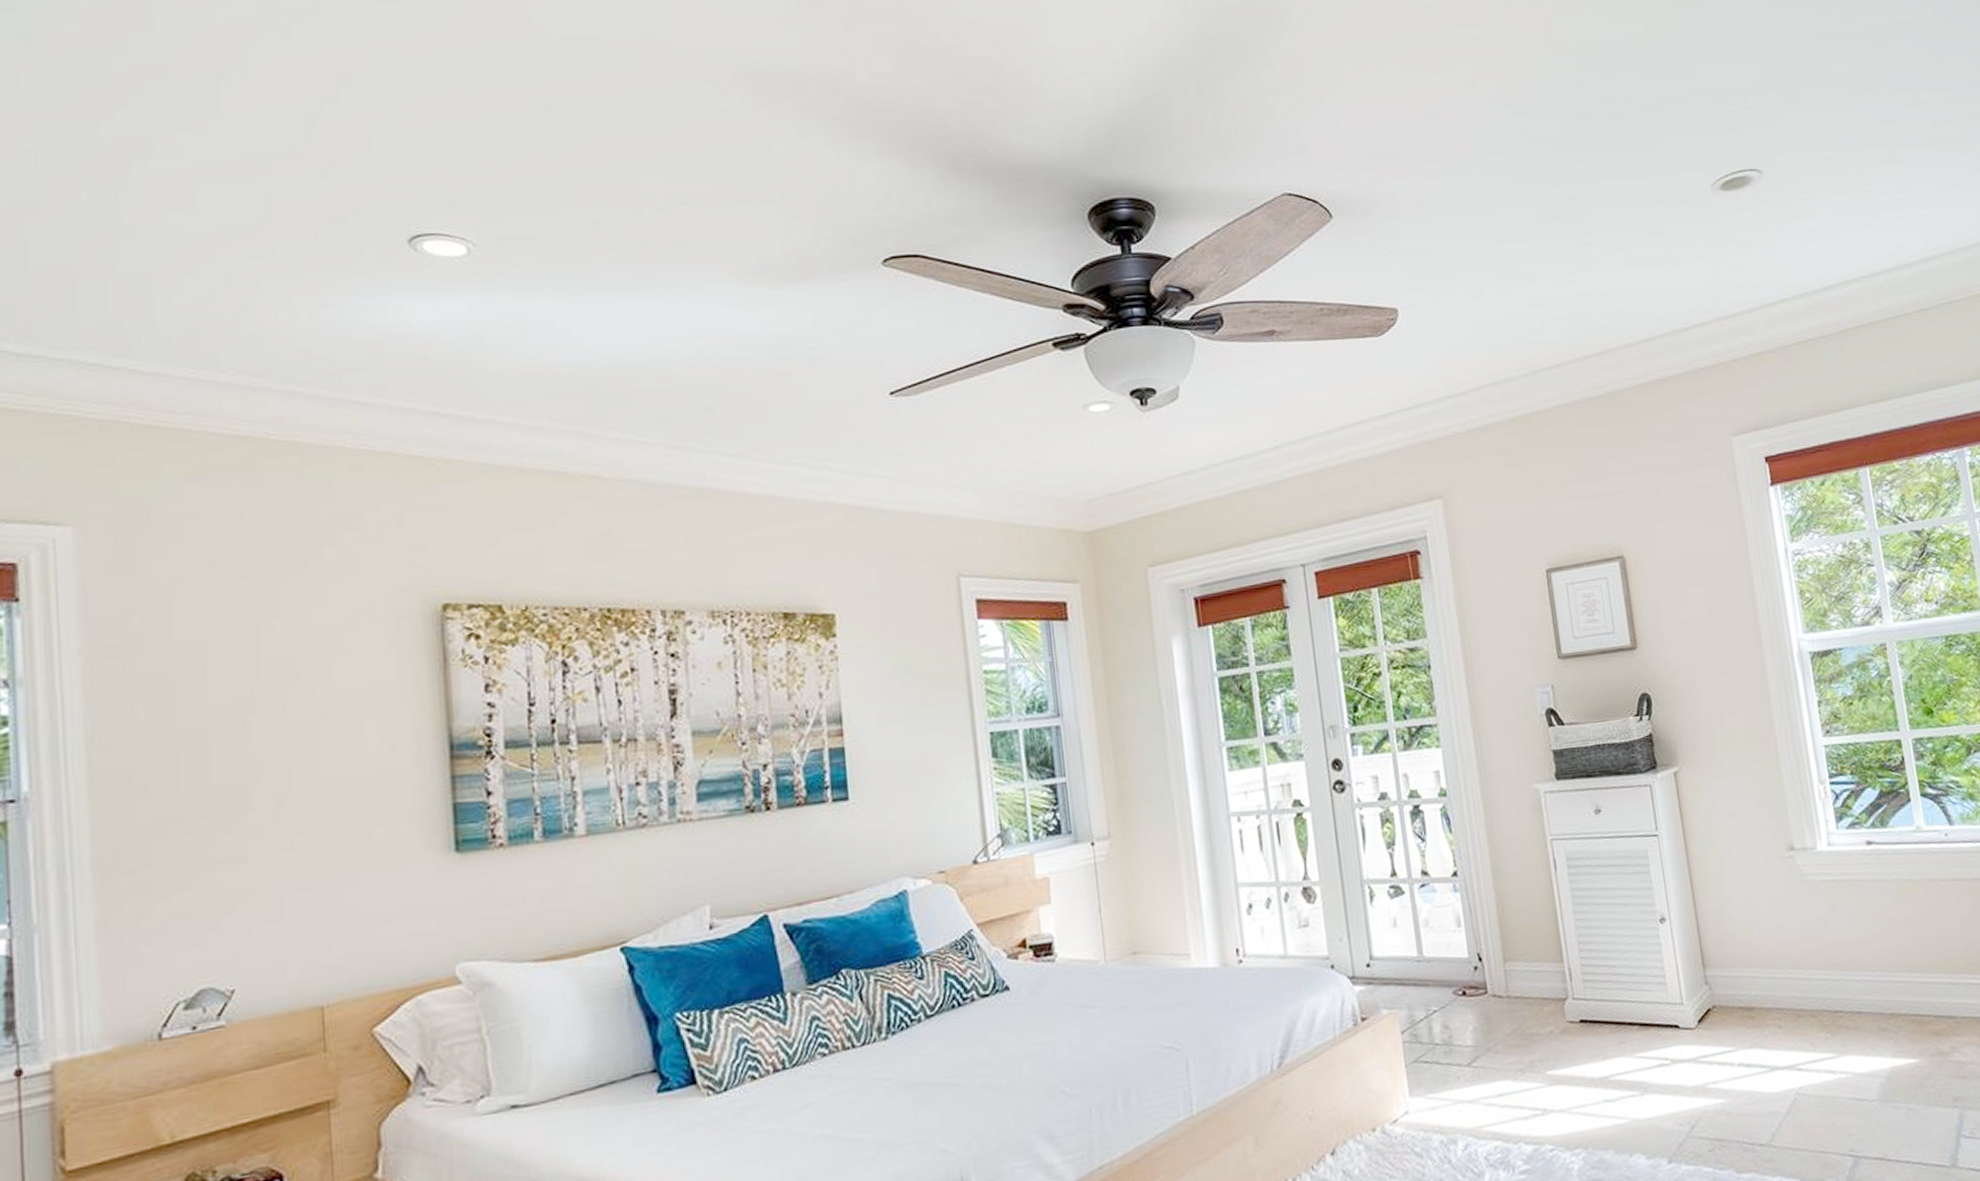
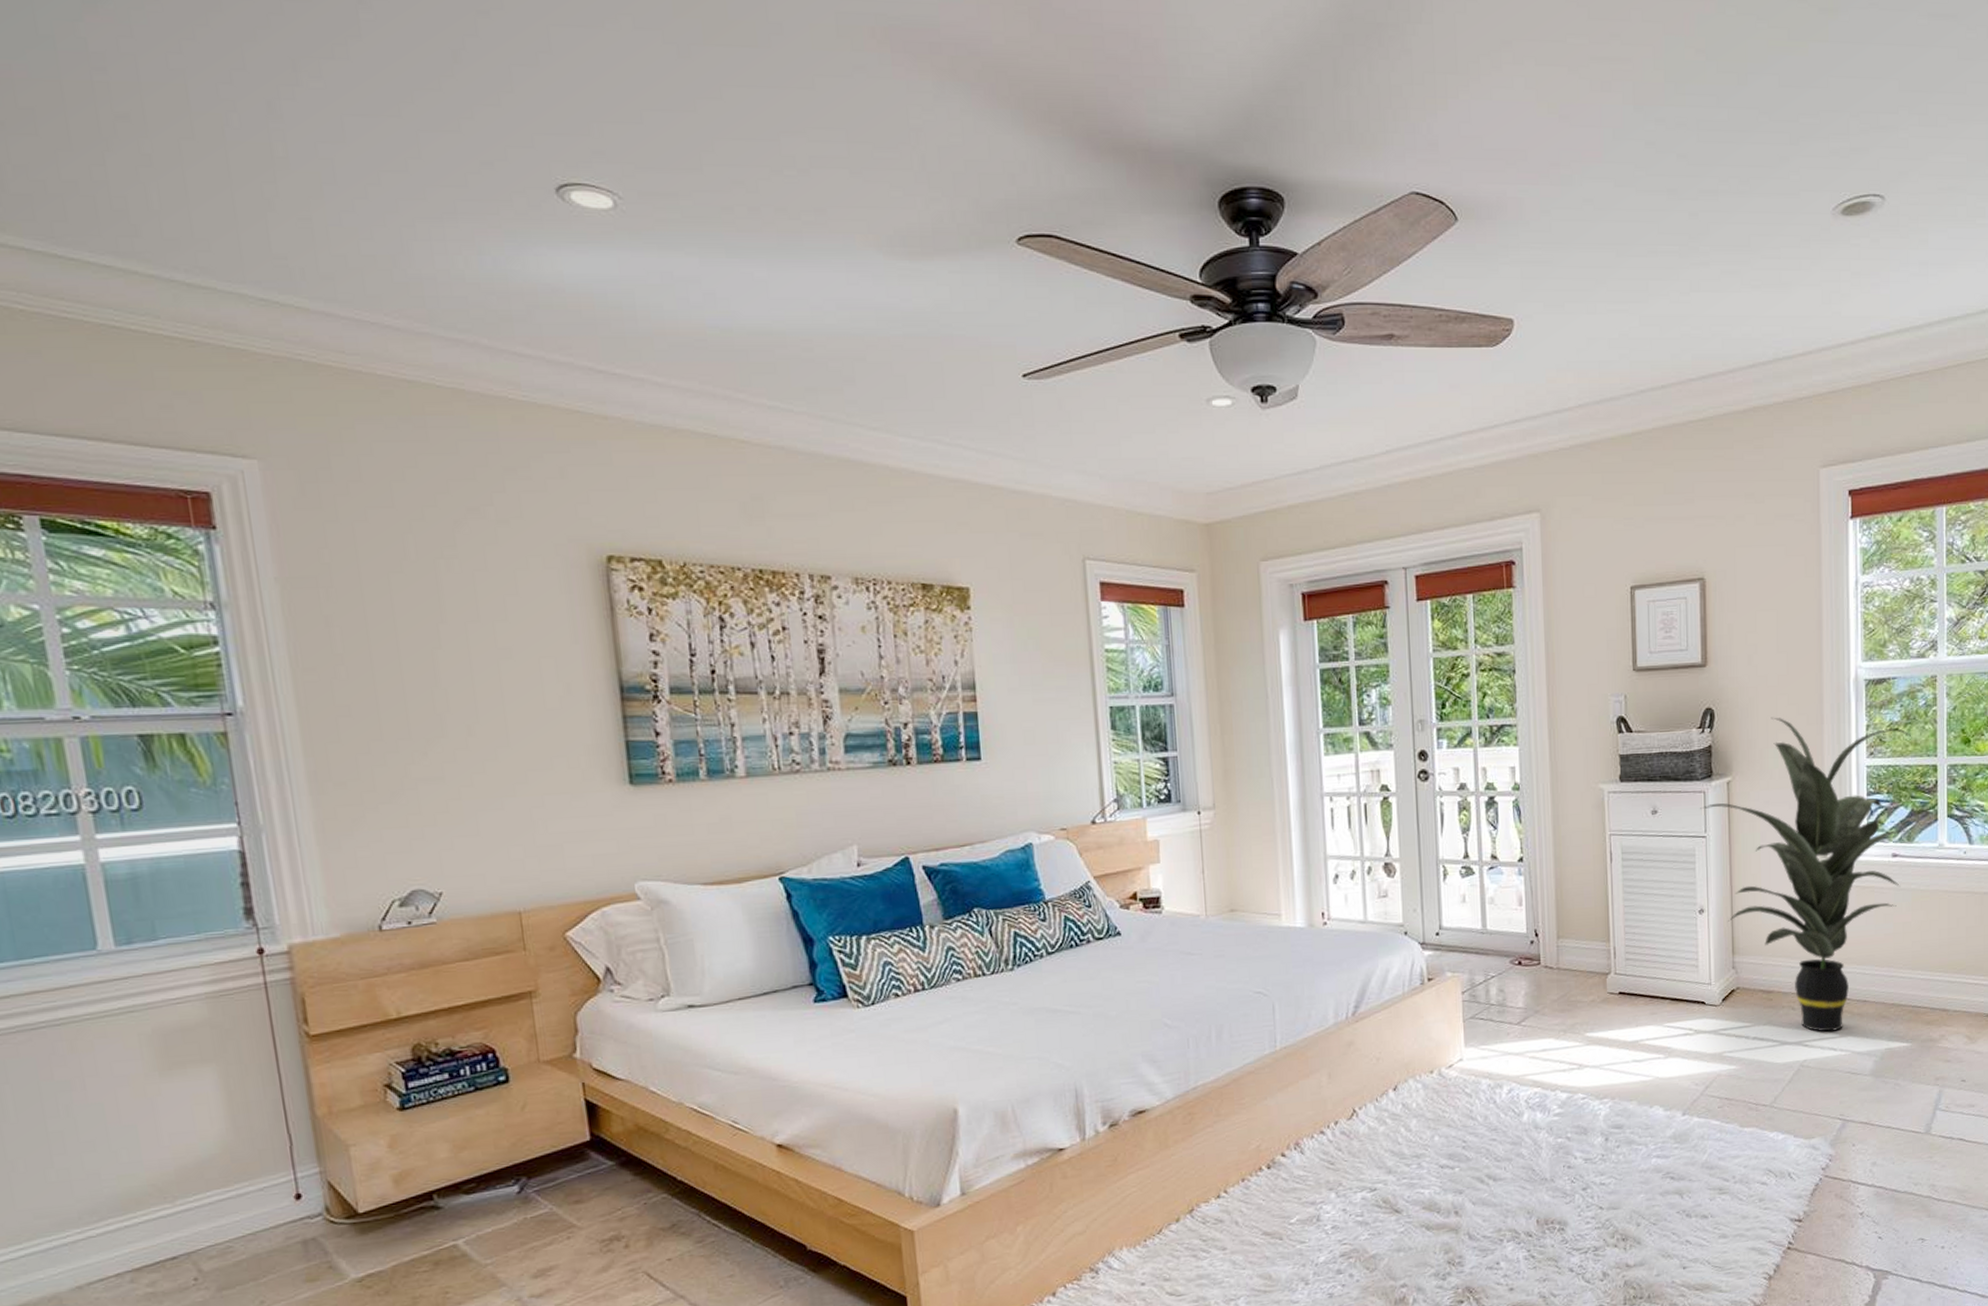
indoor plant: none [1648,698,1880,1053] -> present [1700,717,1911,1033]

